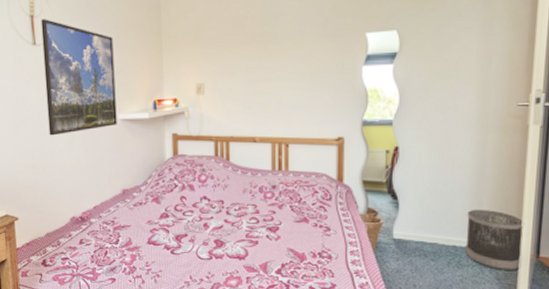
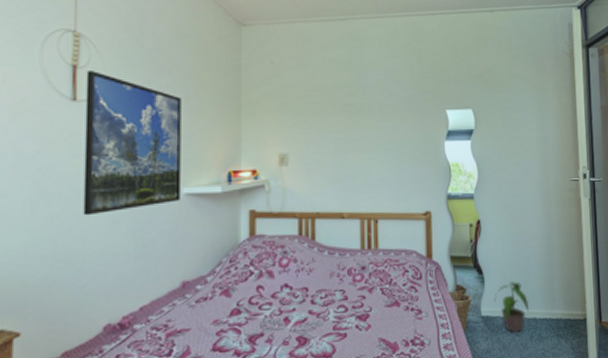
potted plant: none [408,209,449,257] -> present [494,281,530,333]
wastebasket: present [465,209,525,270] -> none [542,278,589,339]

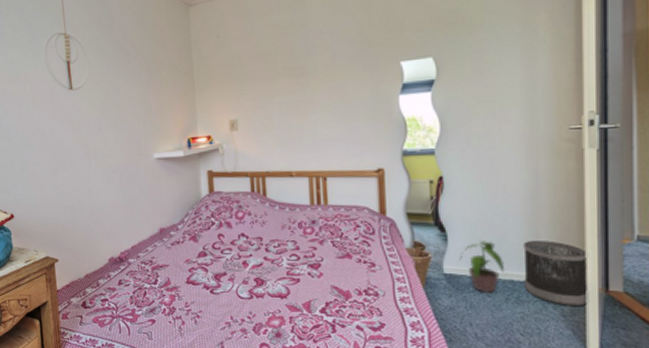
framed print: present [83,71,181,216] -> none [76,64,153,177]
wastebasket: none [542,278,589,339] -> present [523,240,589,306]

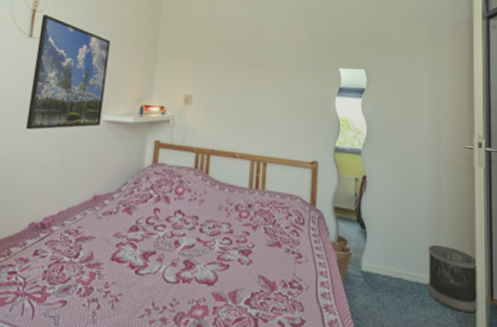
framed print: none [76,64,153,177] -> present [25,14,111,130]
potted plant: present [459,241,505,293] -> none [376,241,413,294]

